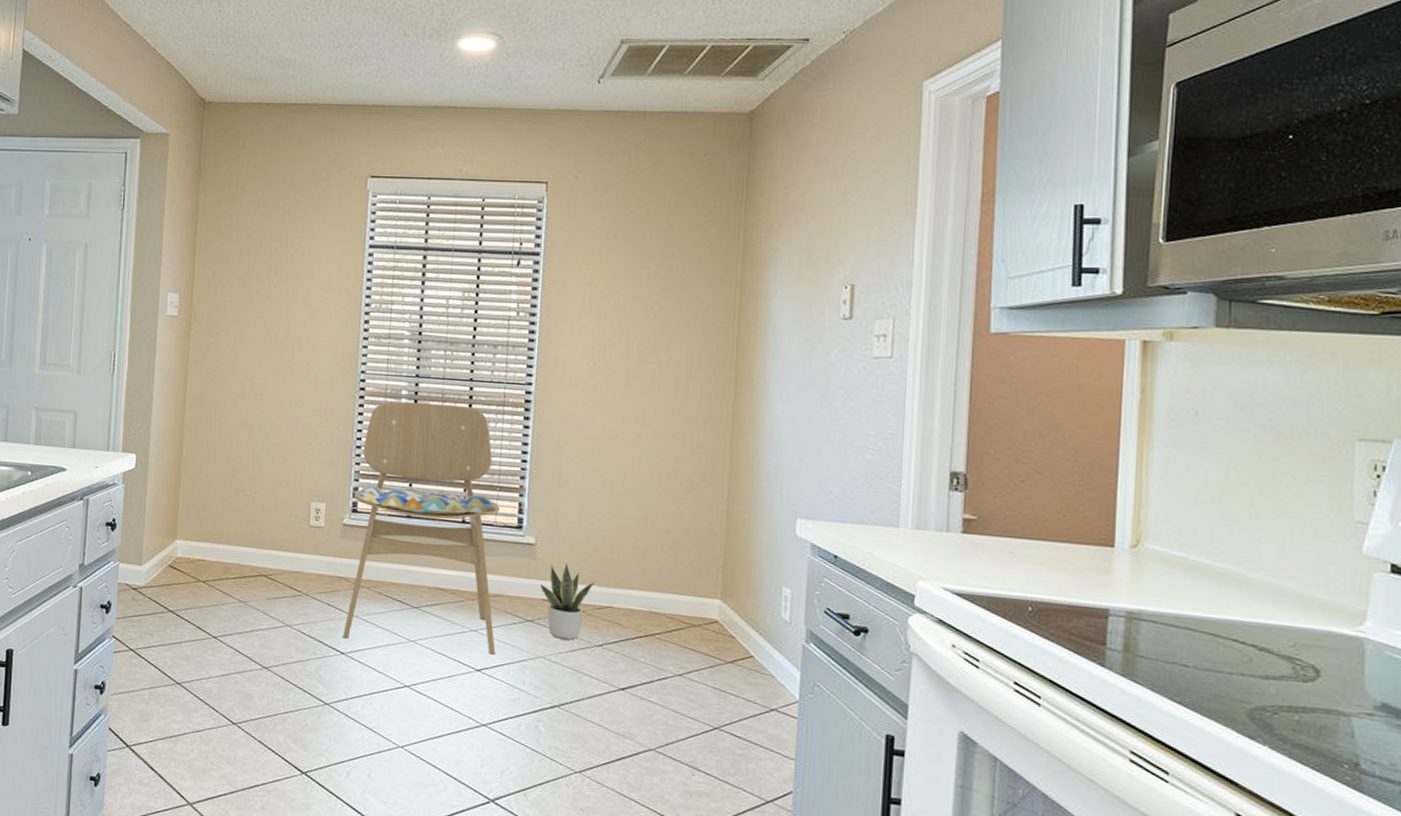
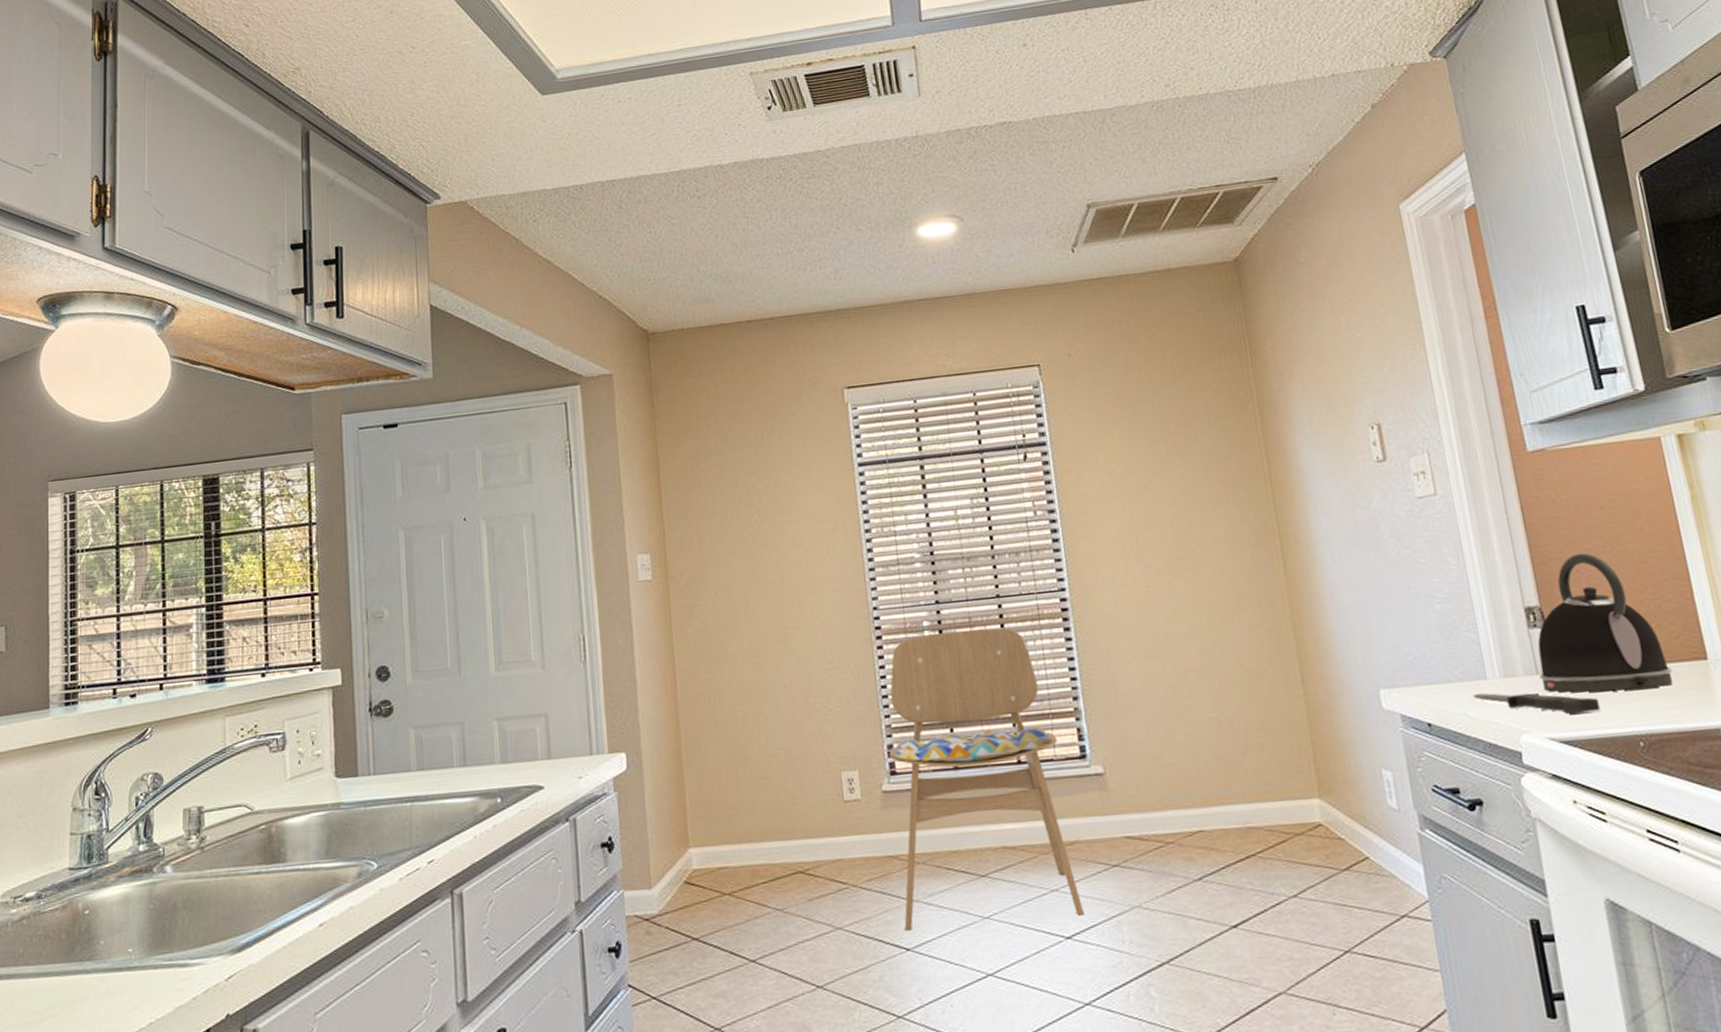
potted plant: present [540,562,596,640] -> none [1119,788,1180,881]
knife: none [881,538,1000,574] -> present [1472,692,1601,714]
kettle: none [948,432,1078,564] -> present [1537,552,1674,693]

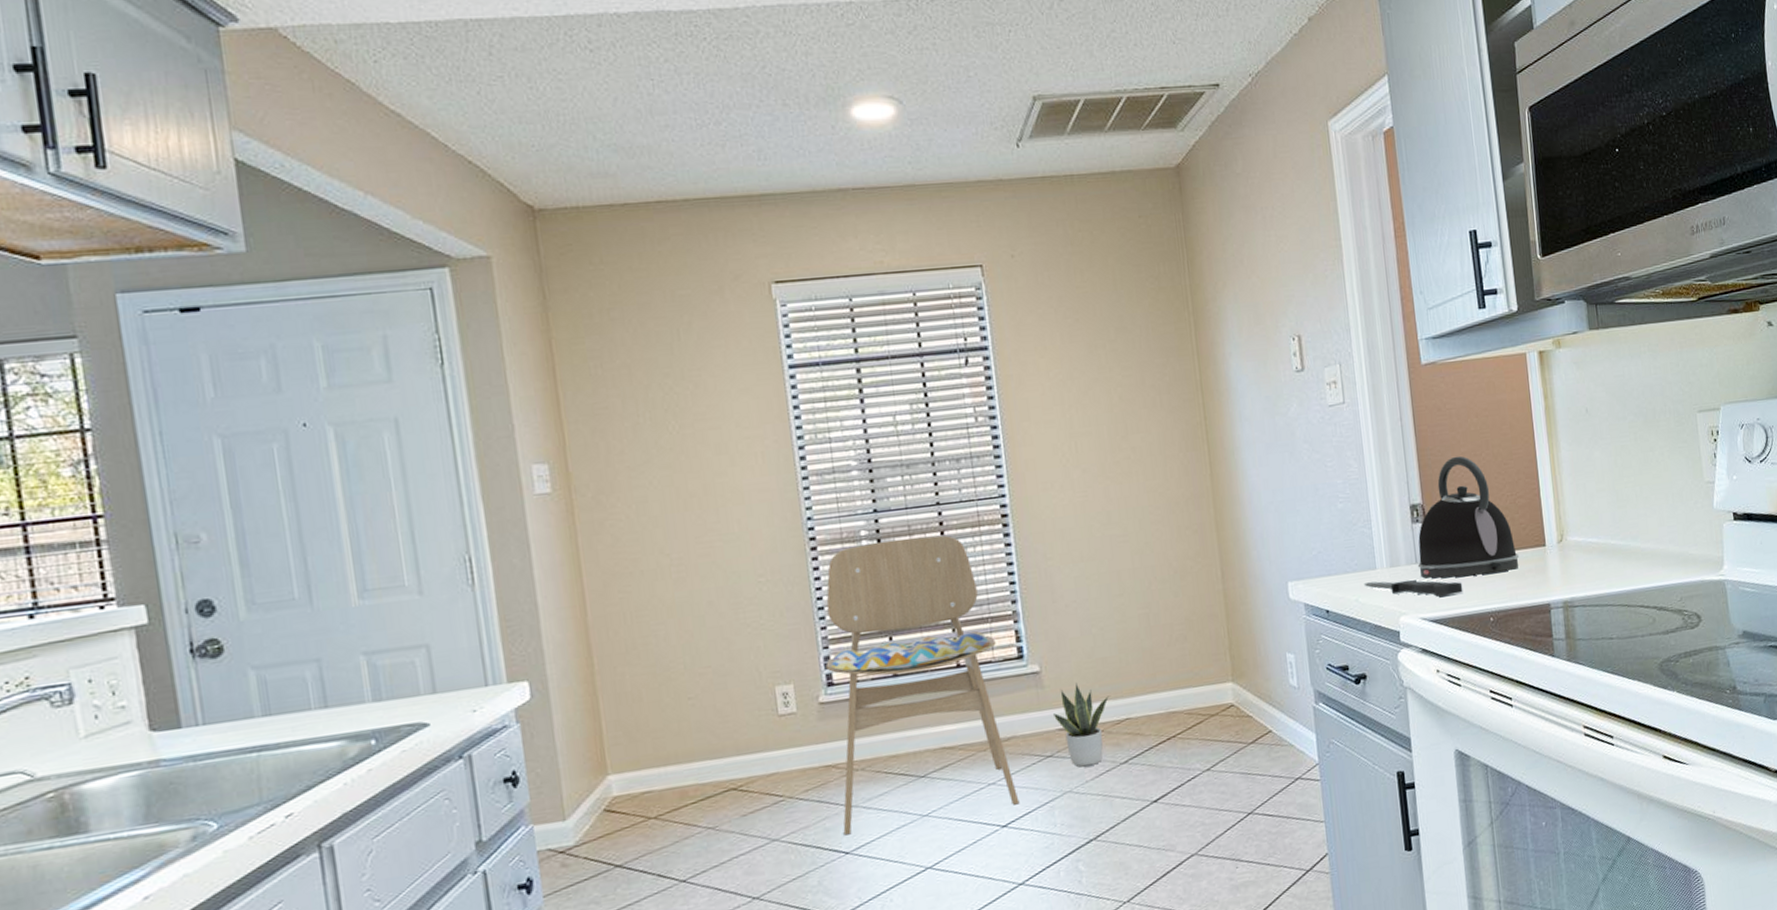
potted plant: none [1119,788,1180,881] -> present [1053,682,1110,767]

